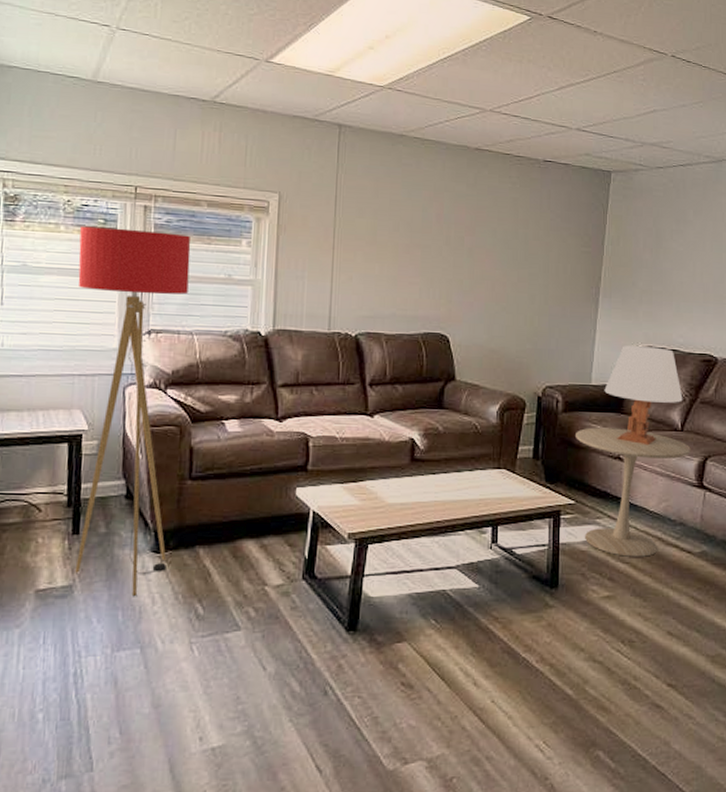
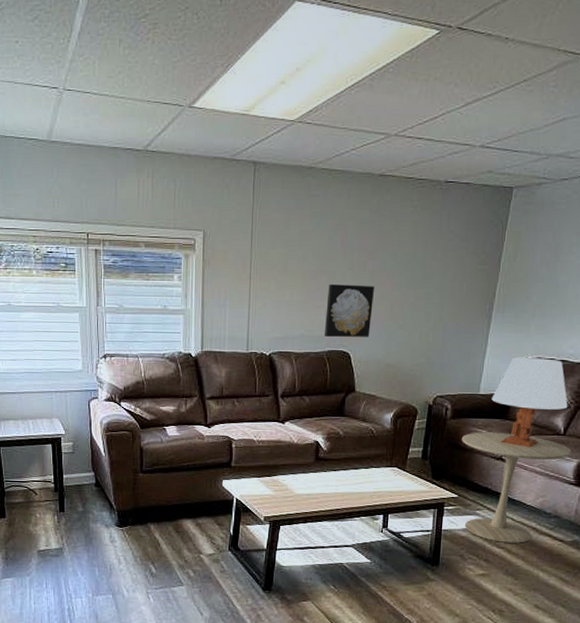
floor lamp: present [74,226,191,595] -> none [47,270,133,557]
wall art: none [418,259,475,319] -> present [324,284,375,337]

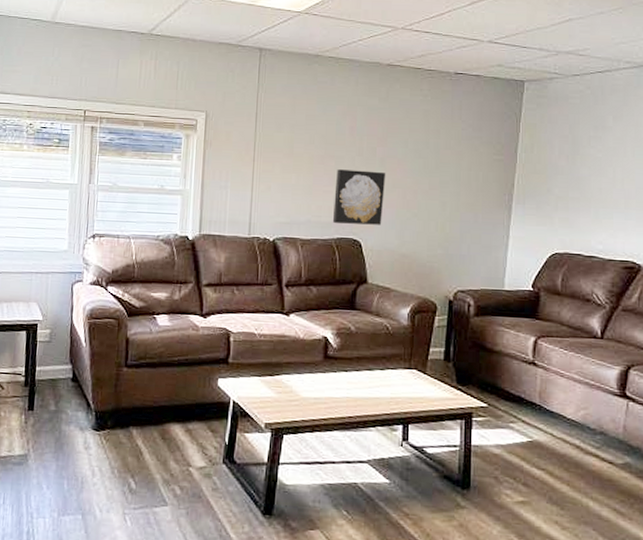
side table: present [462,432,572,543] -> none [488,332,612,465]
table lamp: present [491,357,568,448] -> none [518,251,603,352]

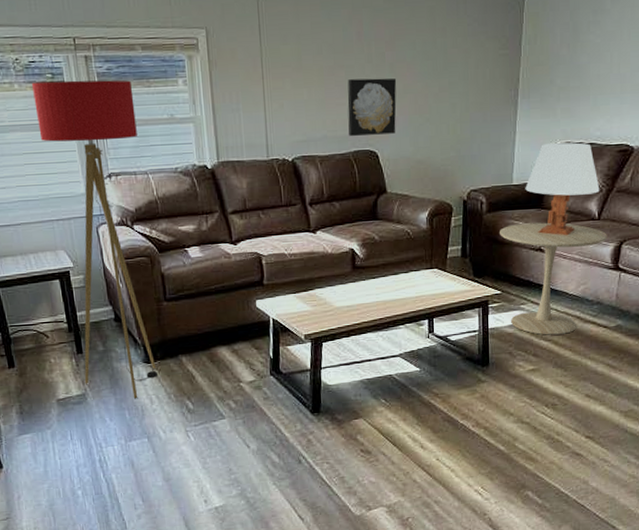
floor lamp: none [29,145,130,467] -> present [31,80,158,398]
side table: none [488,332,612,465] -> present [500,222,607,335]
table lamp: none [518,251,603,352] -> present [525,142,600,236]

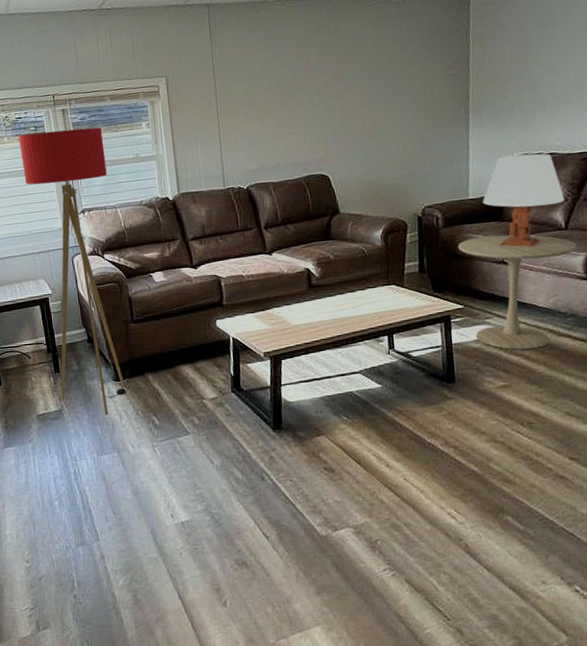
wall art: present [347,78,397,136] -> none [297,106,347,162]

